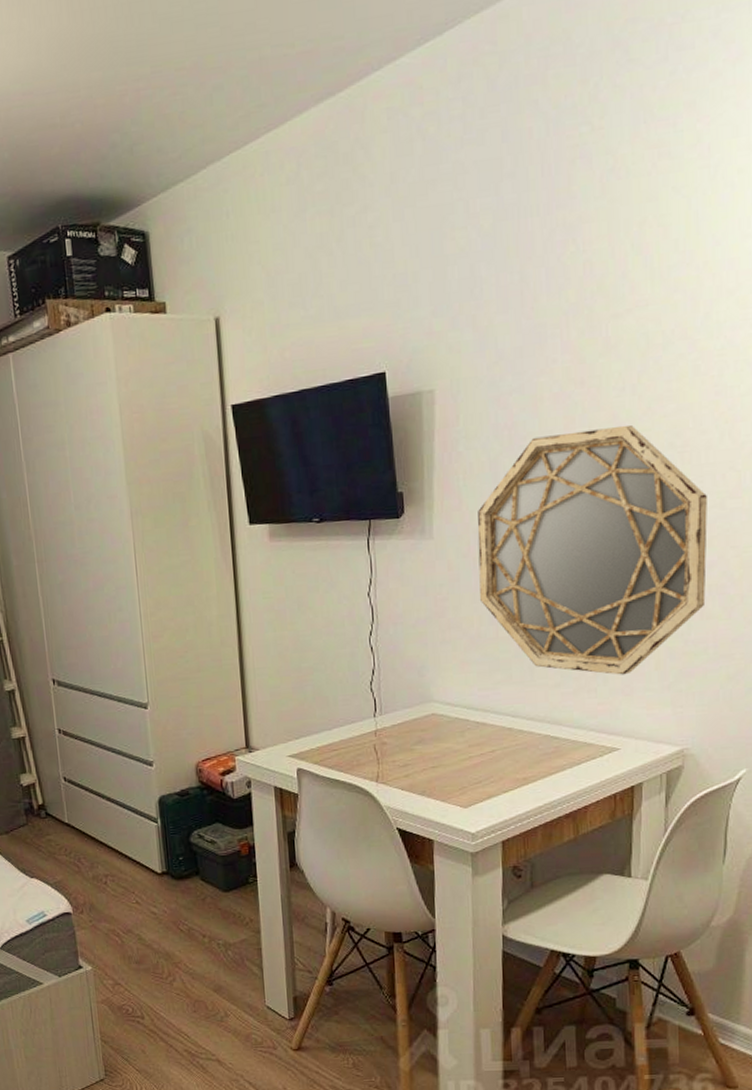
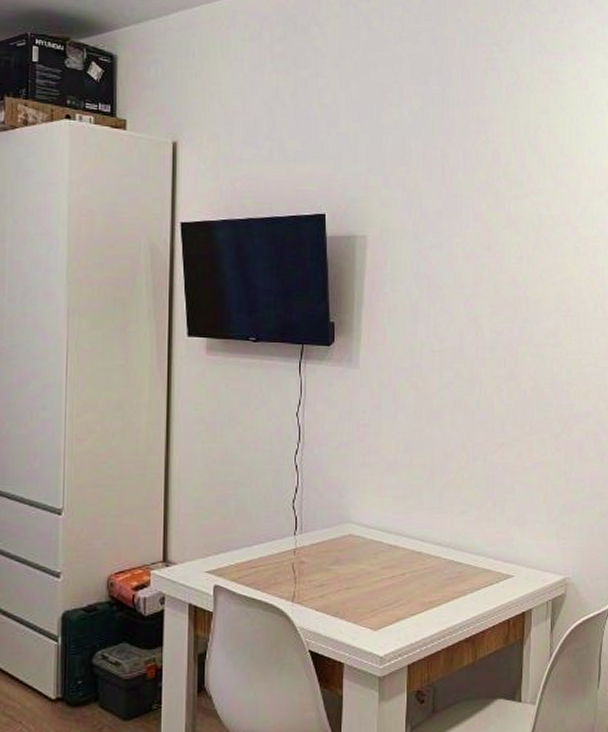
home mirror: present [477,424,707,675] -> none [398,287,585,507]

